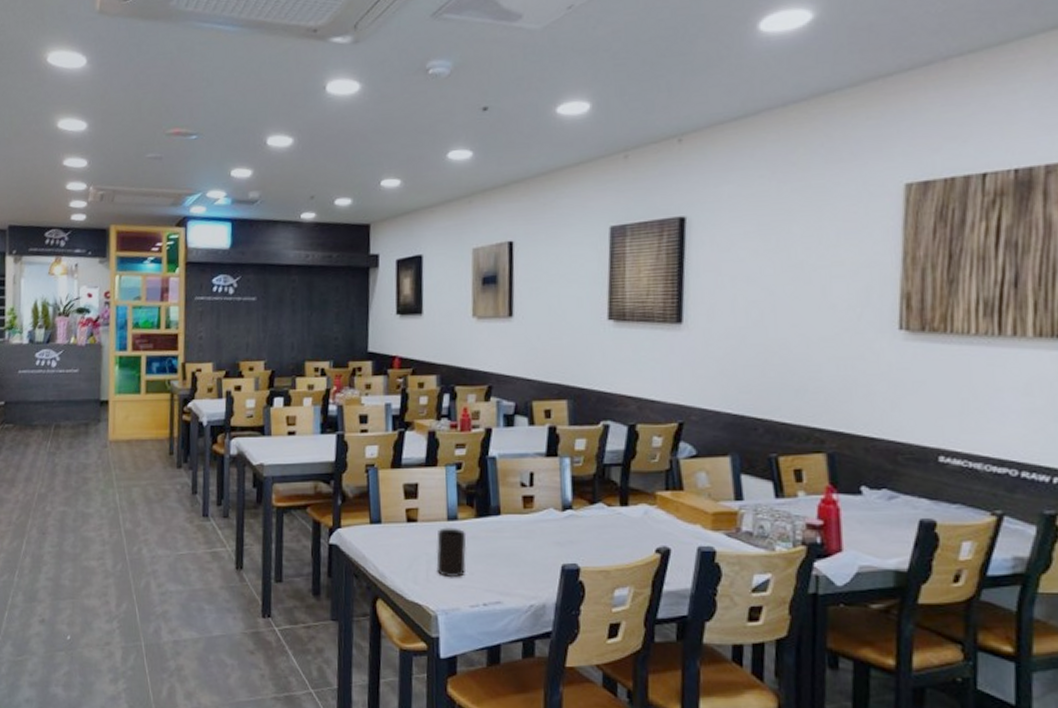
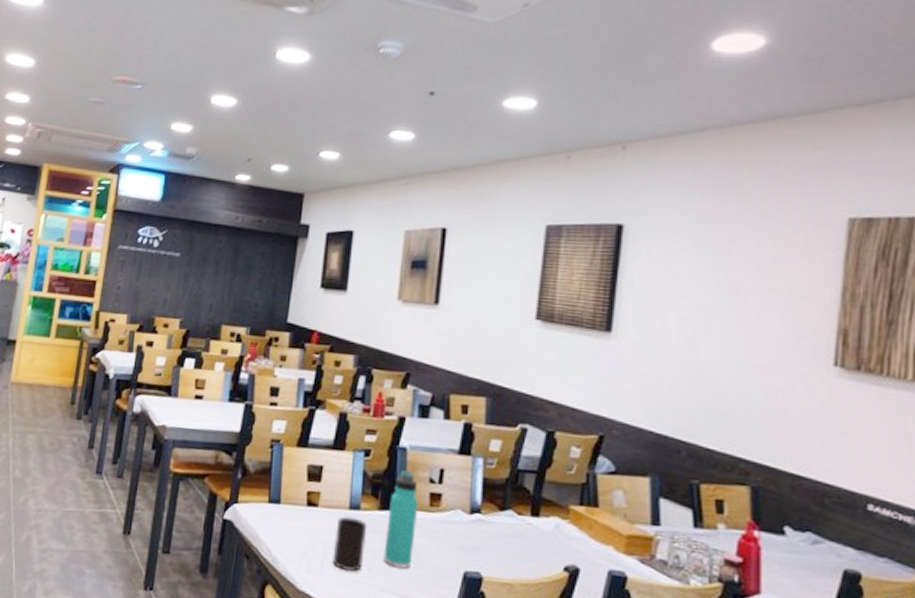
thermos bottle: none [484,478,513,569] -> present [383,470,419,569]

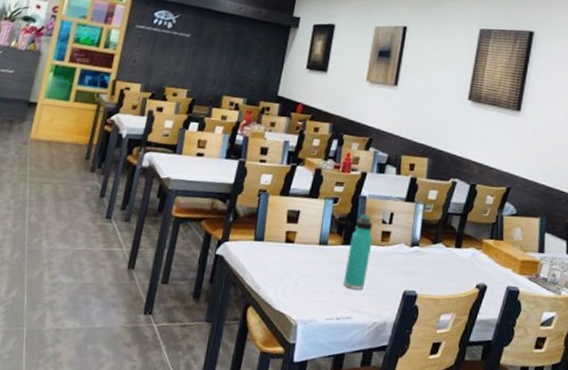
cup: present [332,516,368,572] -> none [303,250,333,293]

